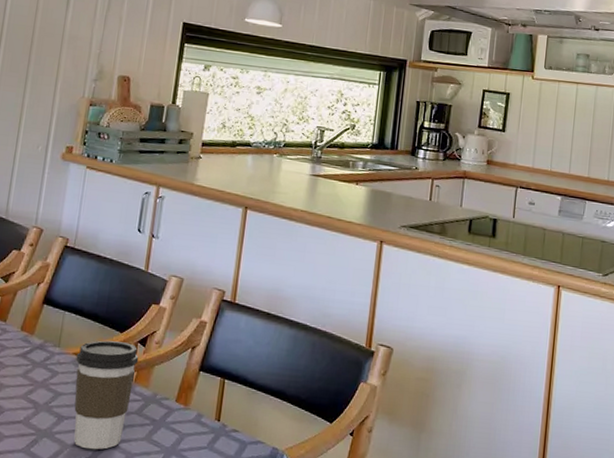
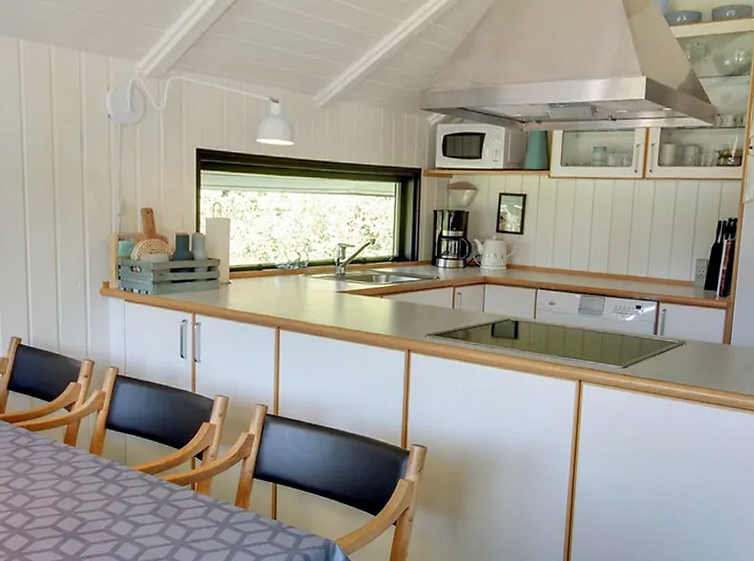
coffee cup: present [73,340,139,450] -> none [142,457,198,550]

